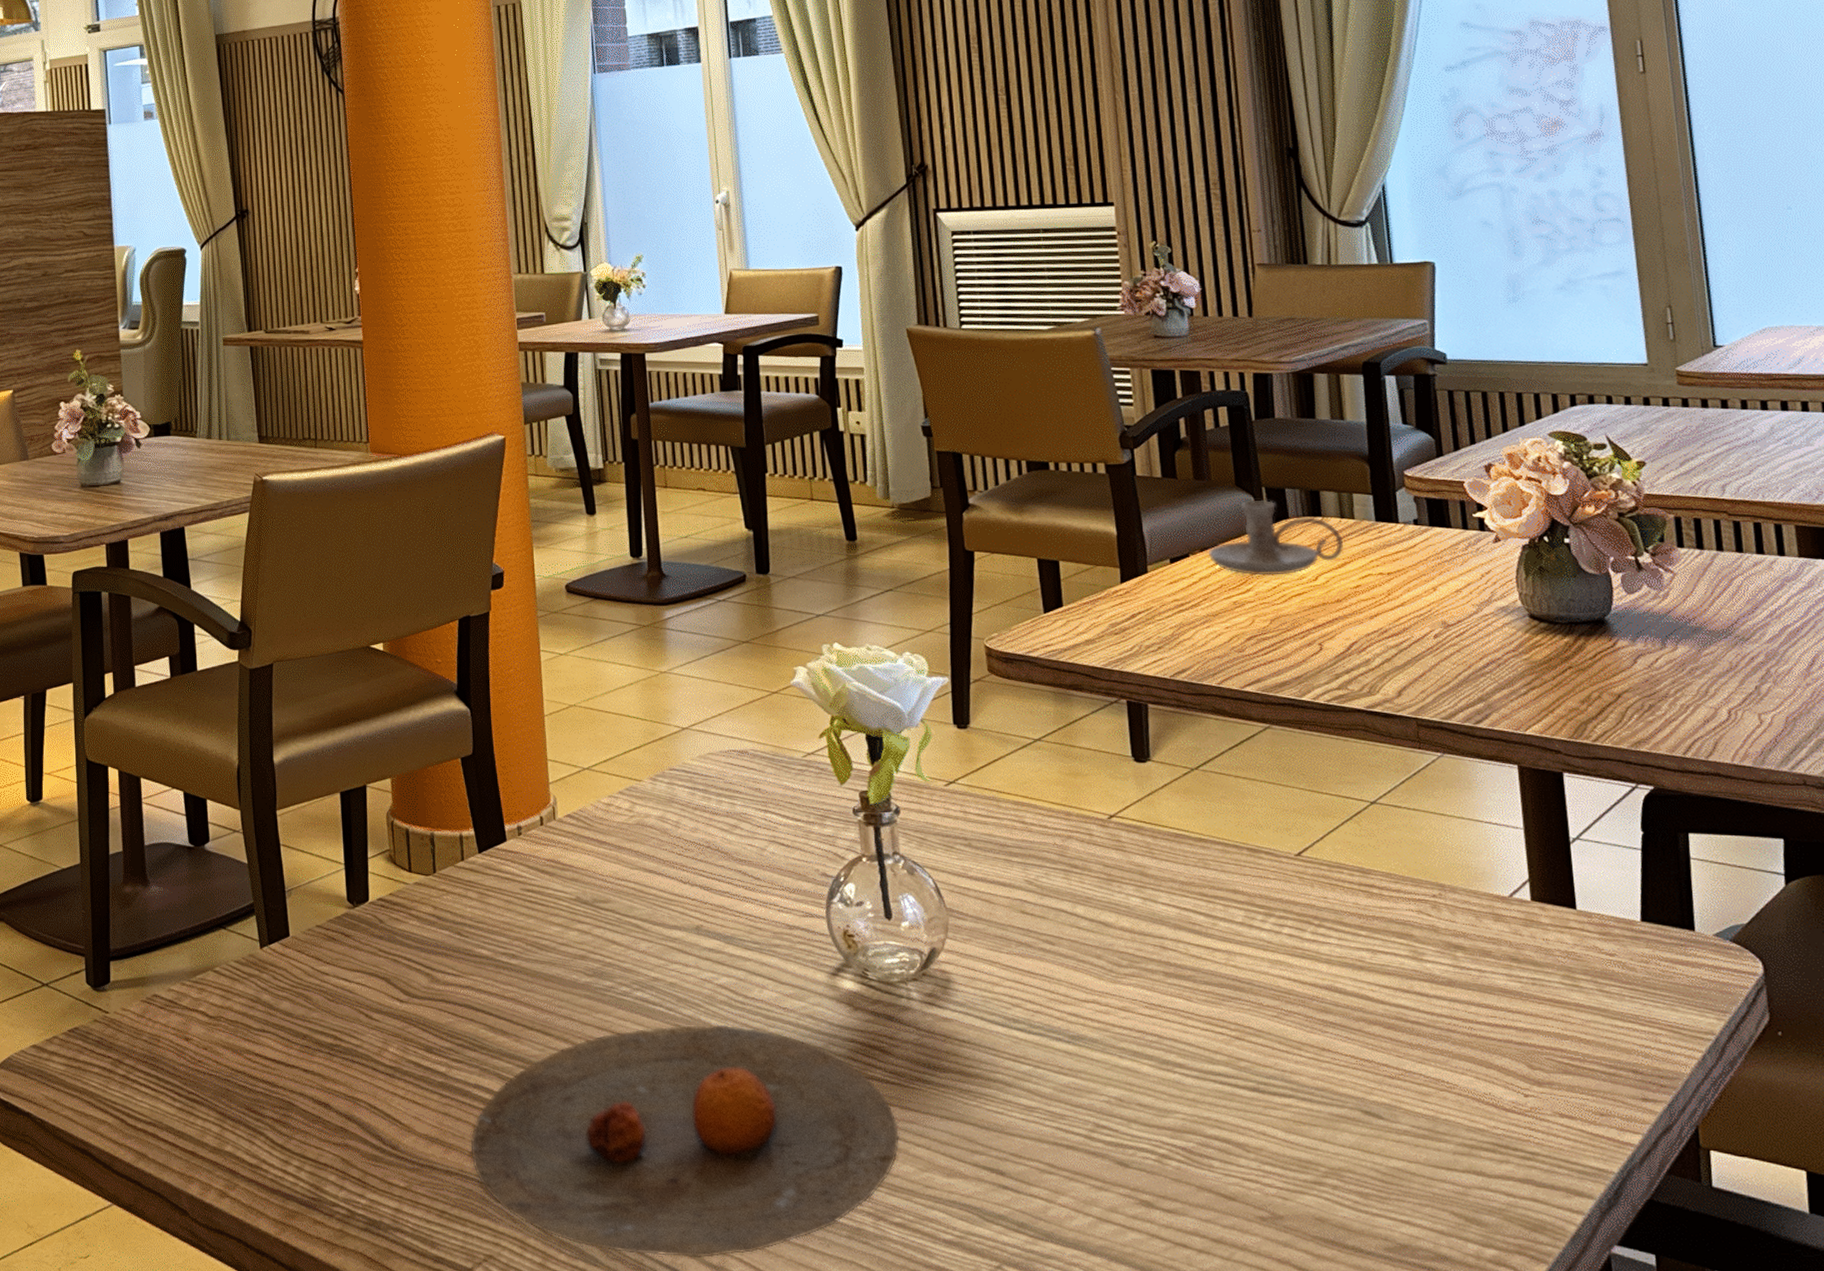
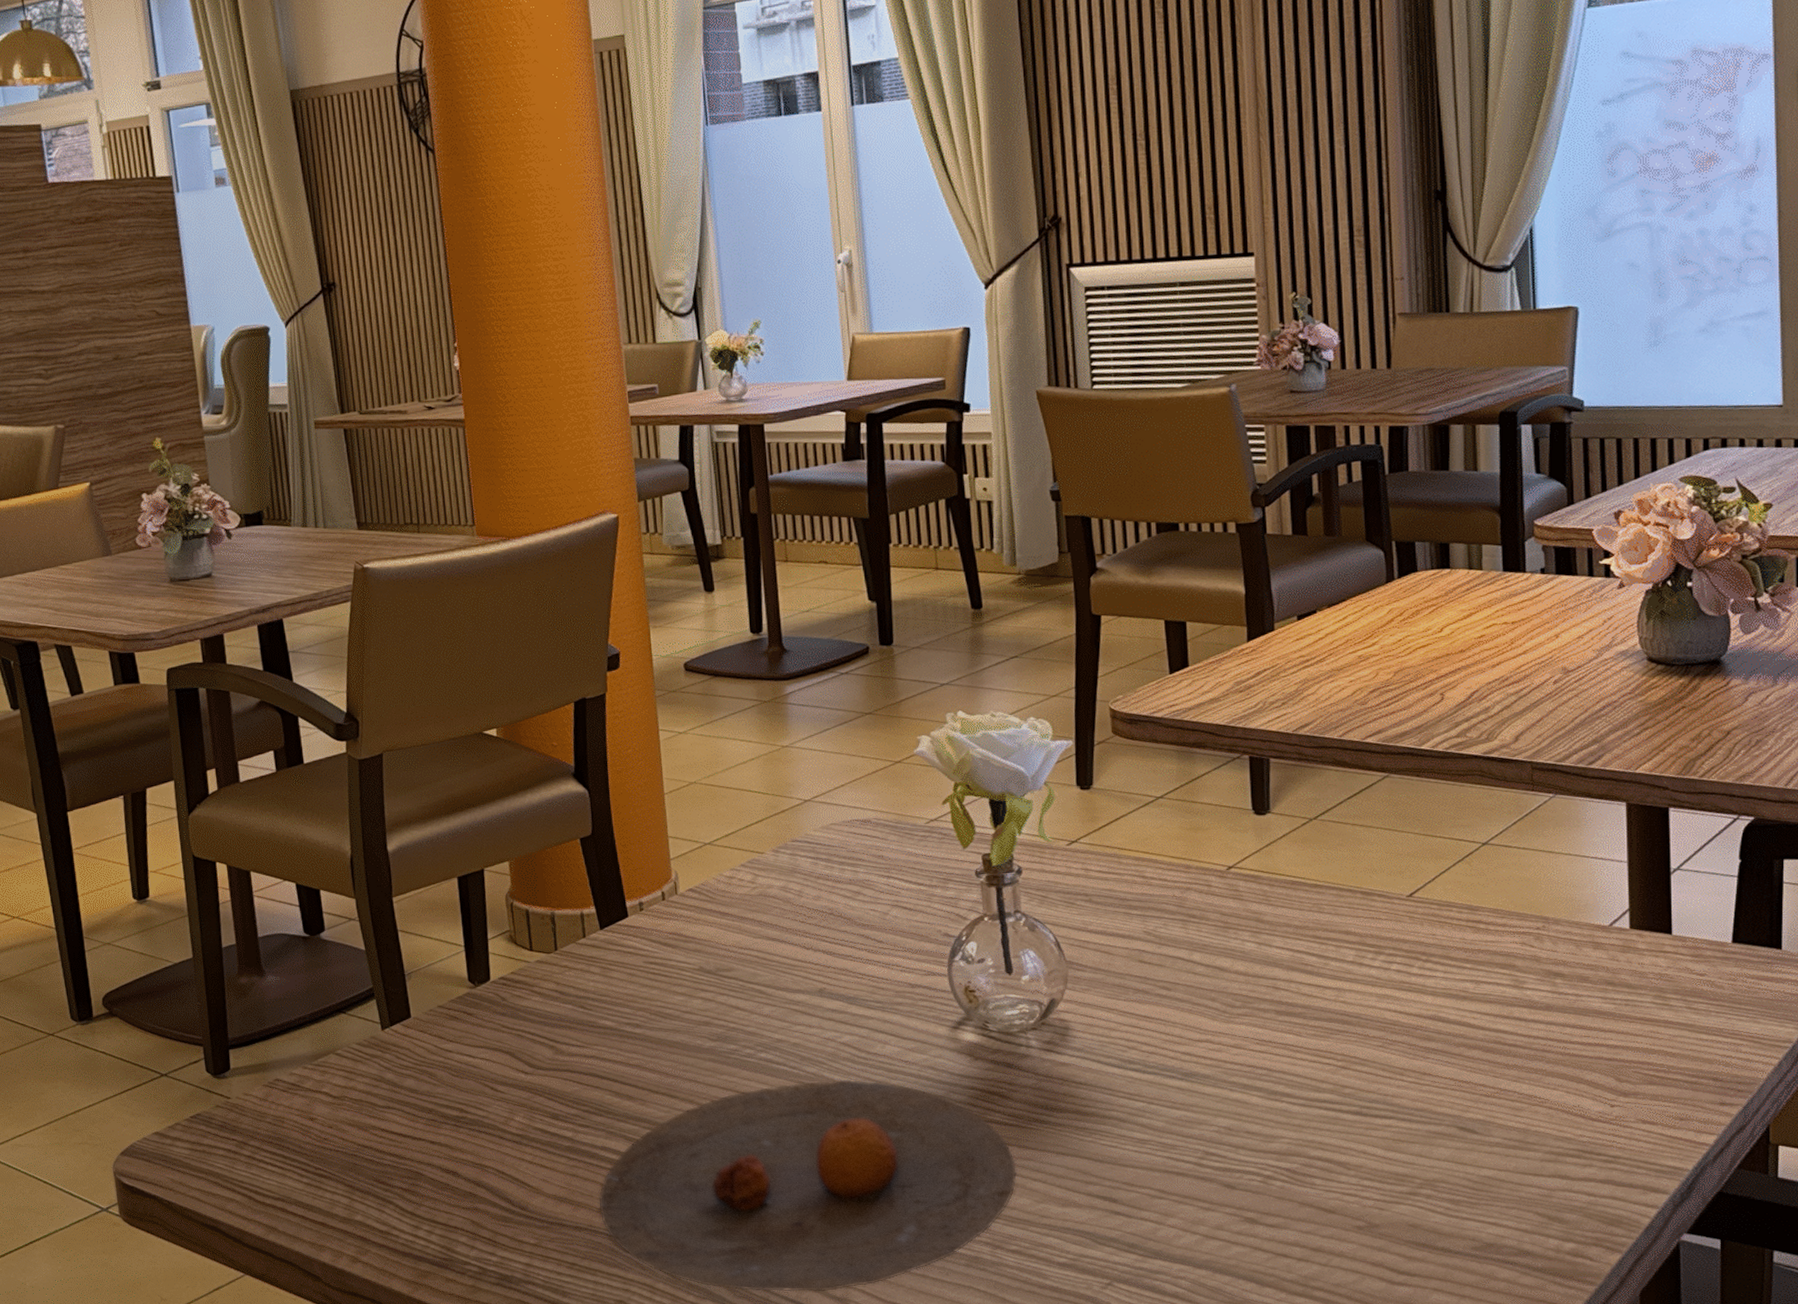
candle holder: present [1207,499,1344,576] -> none [1335,553,1471,630]

